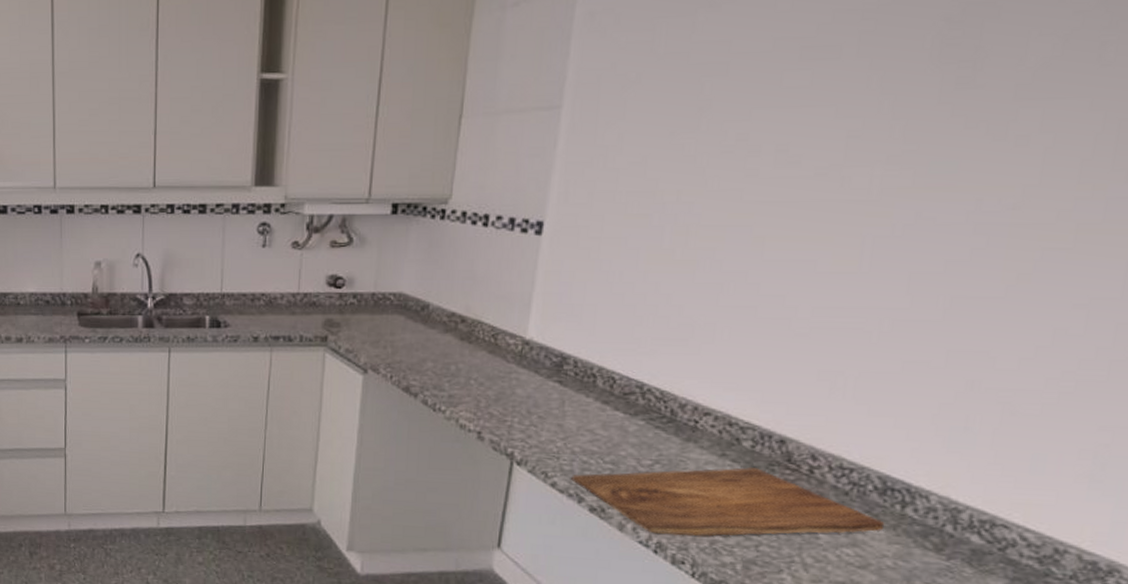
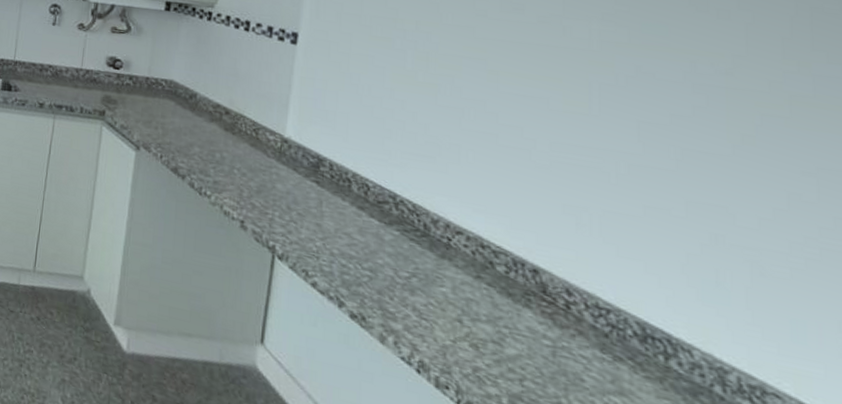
cutting board: present [571,467,885,536] -> none [331,277,651,383]

